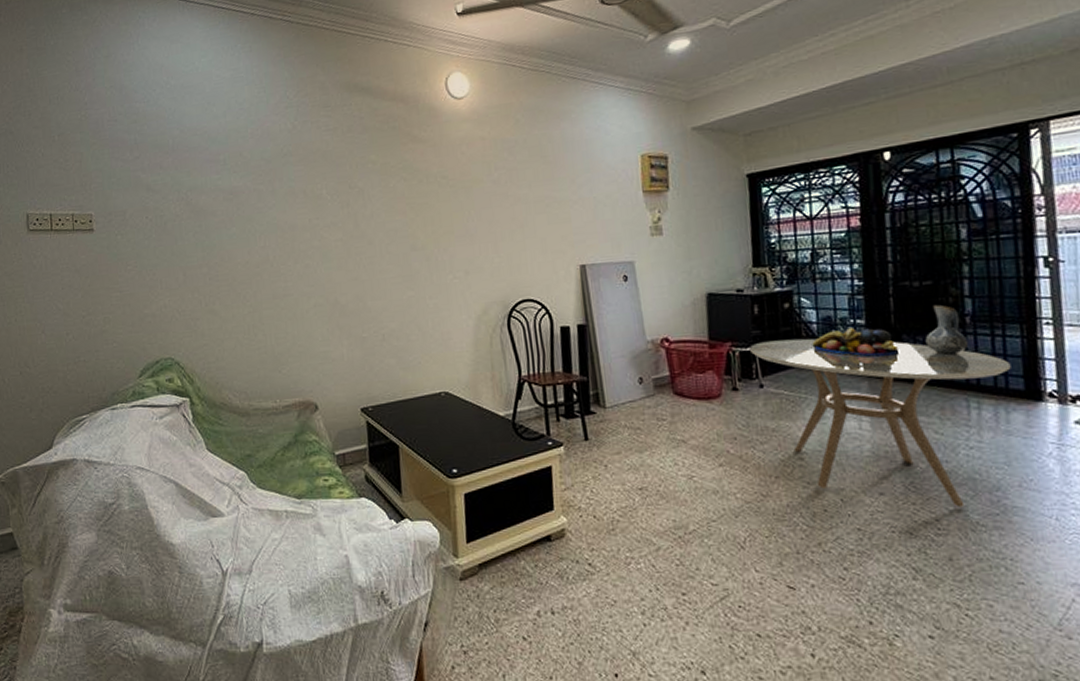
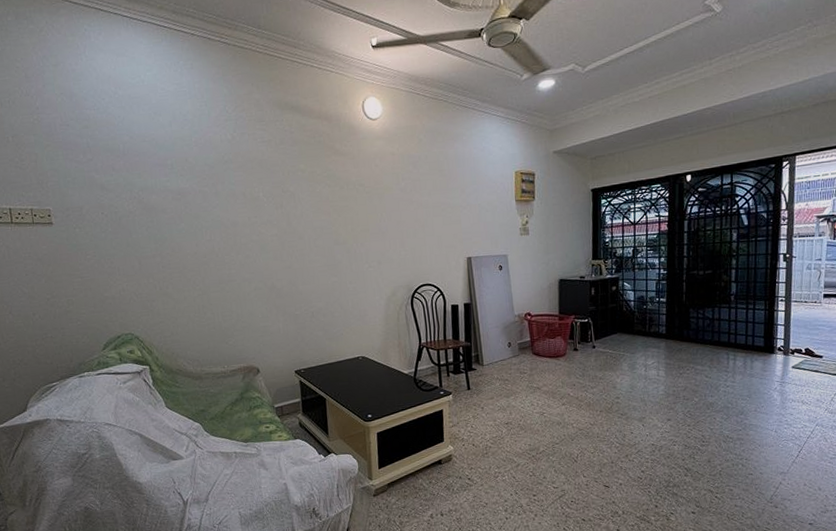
dining table: present [749,338,1011,507] -> none [586,312,757,426]
fruit bowl: present [812,328,900,357] -> none [630,304,687,325]
pitcher: present [925,304,969,356] -> none [704,287,732,323]

